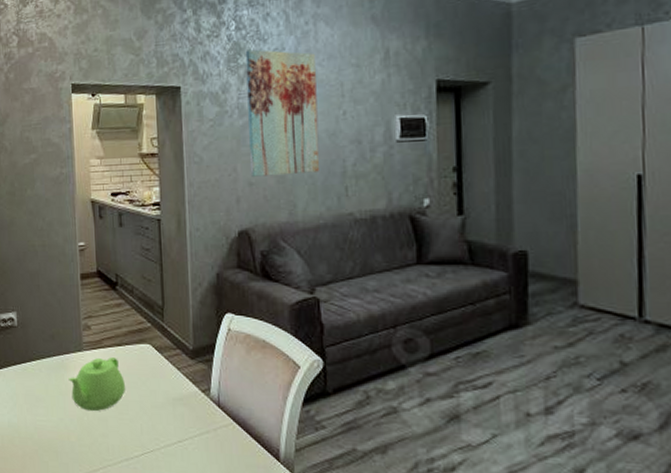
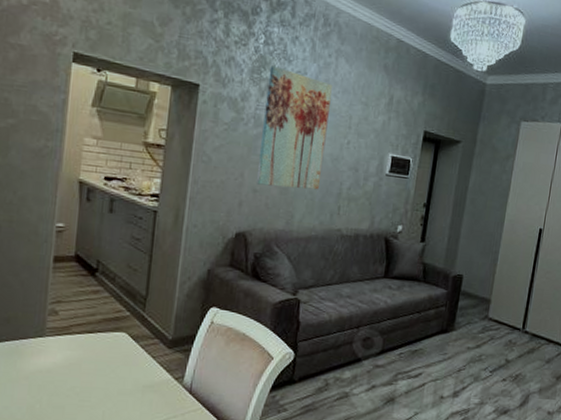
teapot: present [68,357,126,412] -> none [21,344,92,399]

